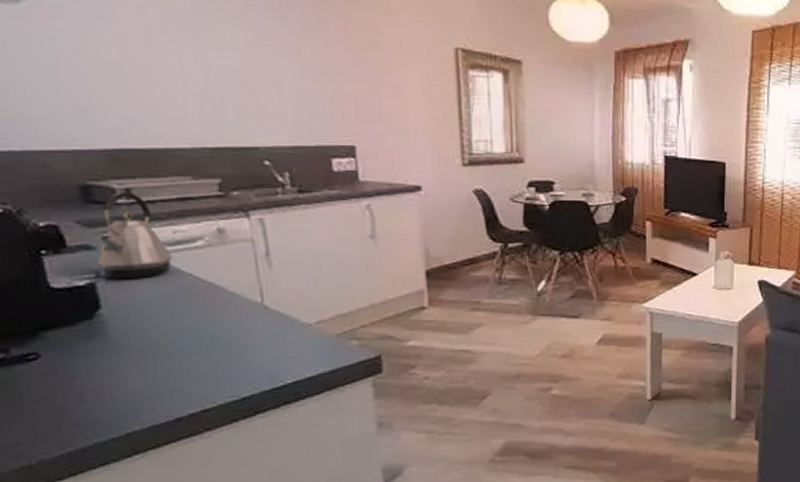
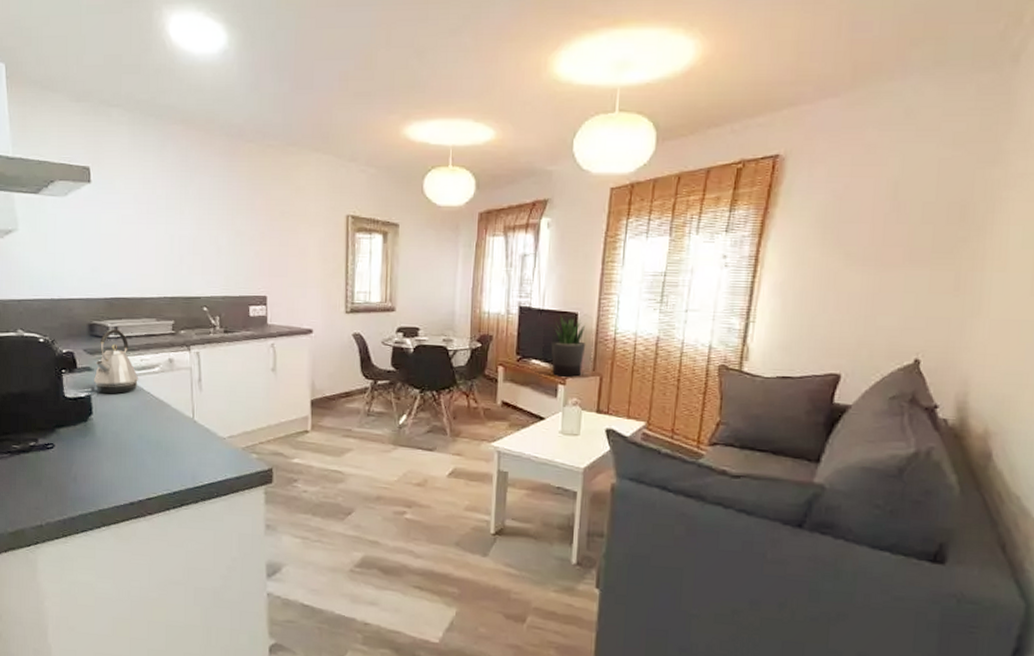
planter: none [700,163,735,229] -> present [551,314,586,377]

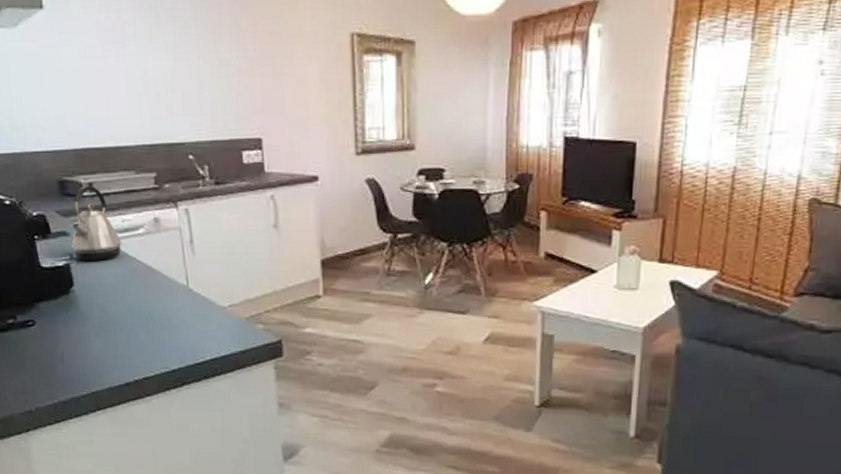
planter: present [551,314,586,377] -> none [603,144,647,220]

